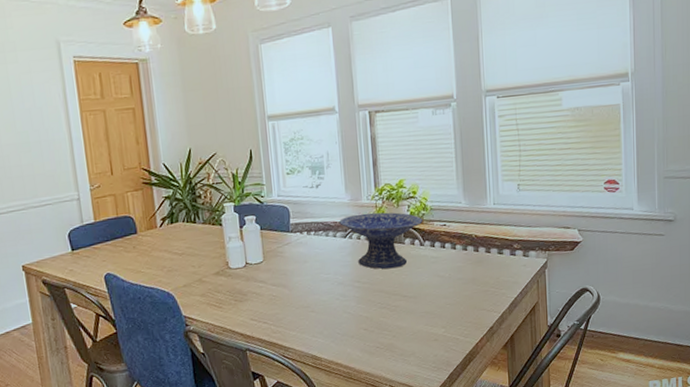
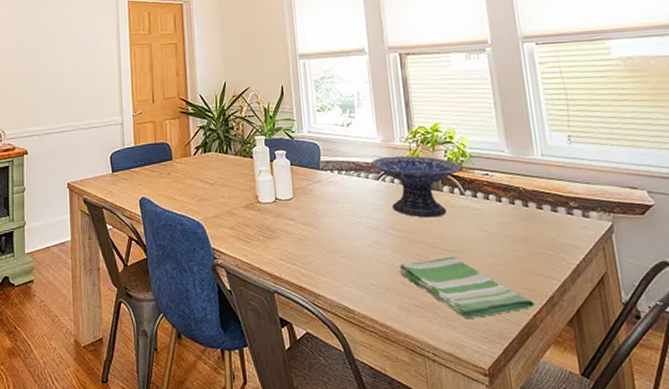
dish towel: none [362,301,478,354] -> present [399,256,536,319]

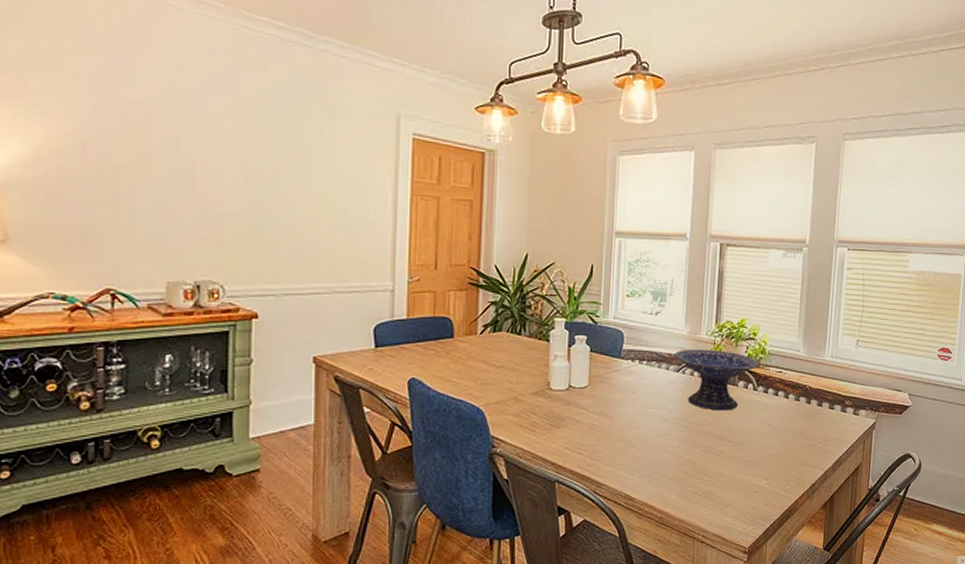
dish towel: present [399,256,536,319] -> none [684,448,799,505]

